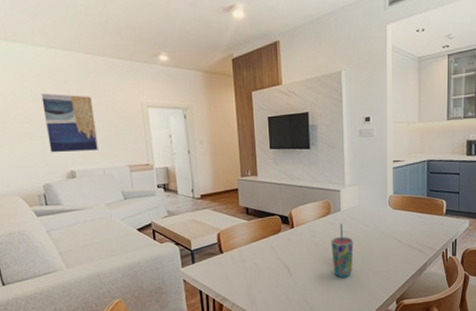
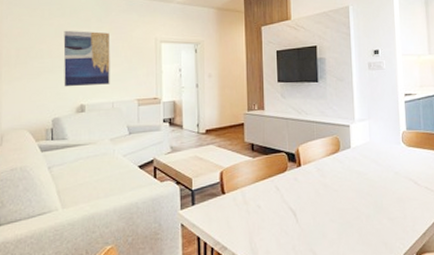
cup: present [331,223,354,278] -> none [341,162,366,226]

